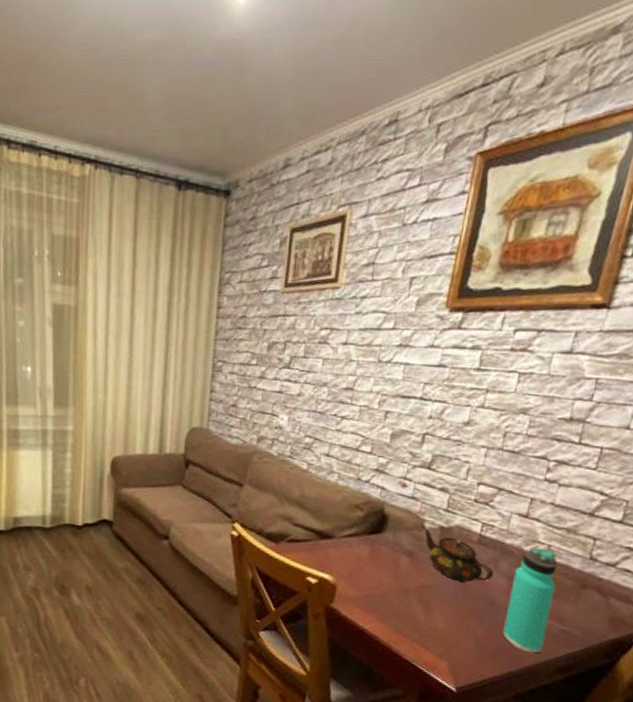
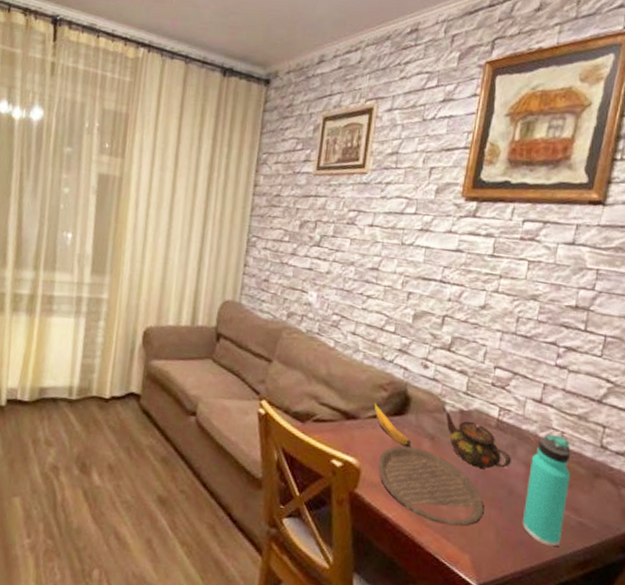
banana: none [349,521,389,562] -> present [374,402,412,446]
plate: none [353,562,463,636] -> present [377,445,484,527]

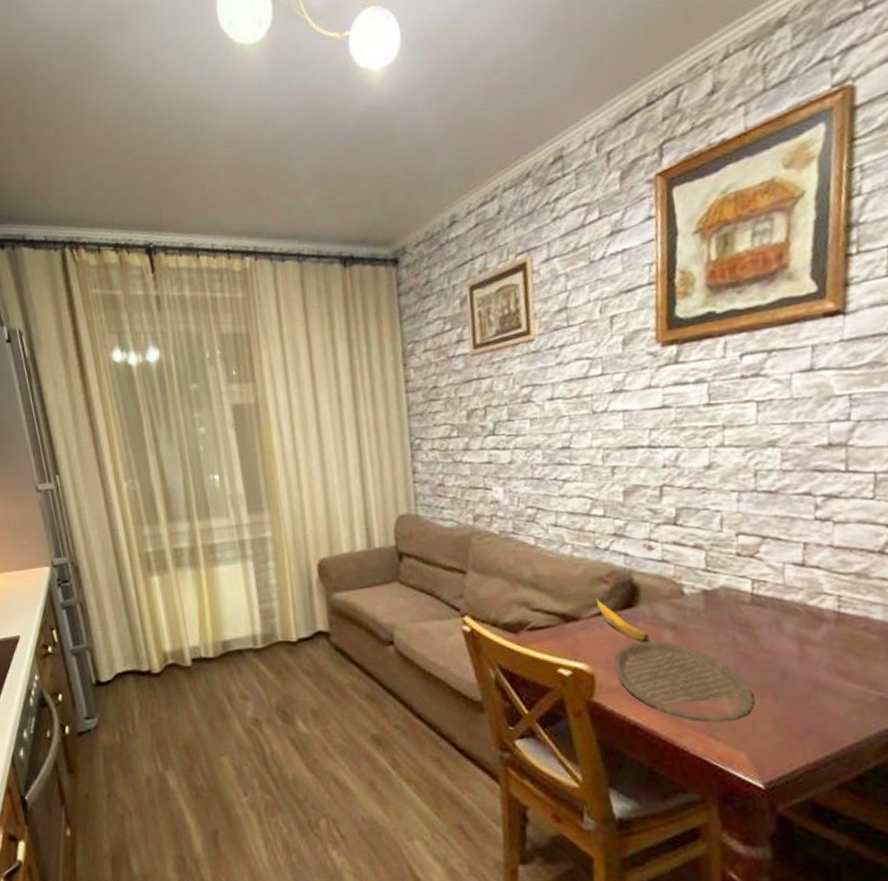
teapot: present [445,412,511,469] -> none [685,595,778,652]
thermos bottle: present [522,433,571,547] -> none [803,600,860,730]

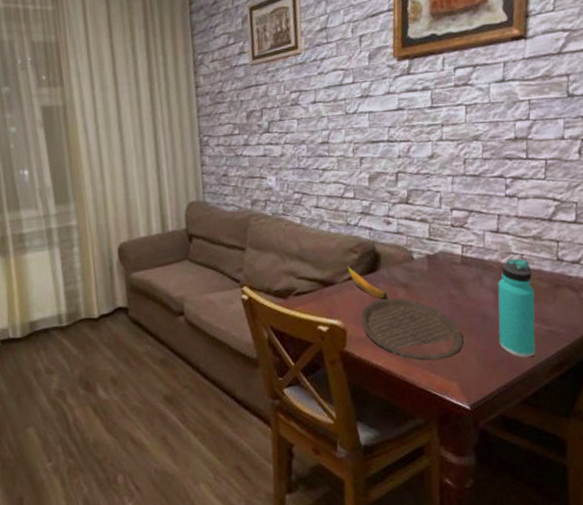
thermos bottle: none [803,600,860,730] -> present [498,258,536,358]

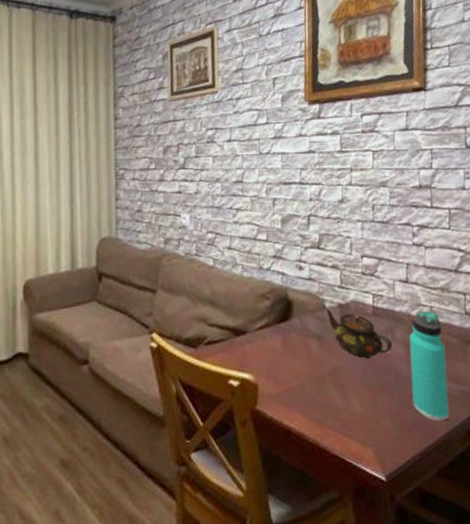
banana: present [347,265,388,299] -> none [259,313,301,351]
plate: present [360,297,464,361] -> none [272,350,377,423]
teapot: none [414,260,480,303] -> present [326,309,392,358]

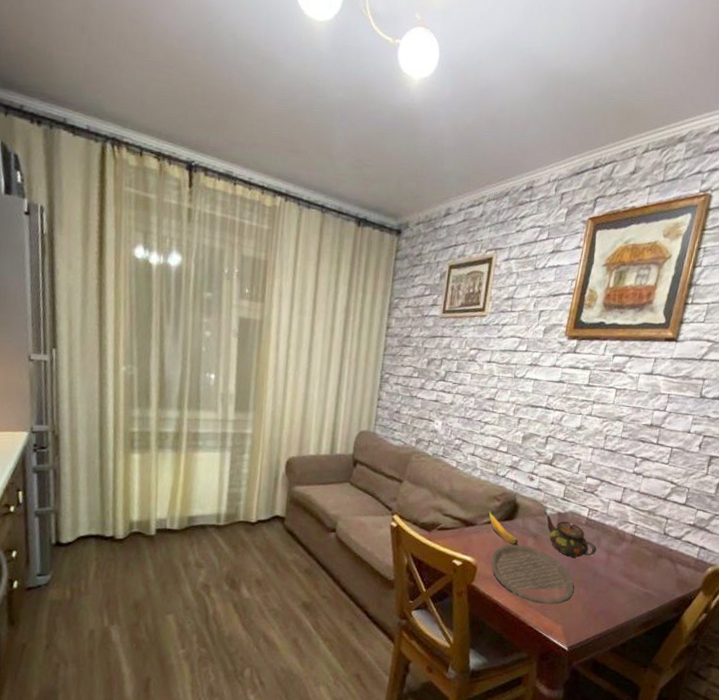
banana: none [259,313,301,351] -> present [488,511,519,544]
plate: none [272,350,377,423] -> present [490,544,574,604]
thermos bottle: present [409,310,449,422] -> none [602,526,642,613]

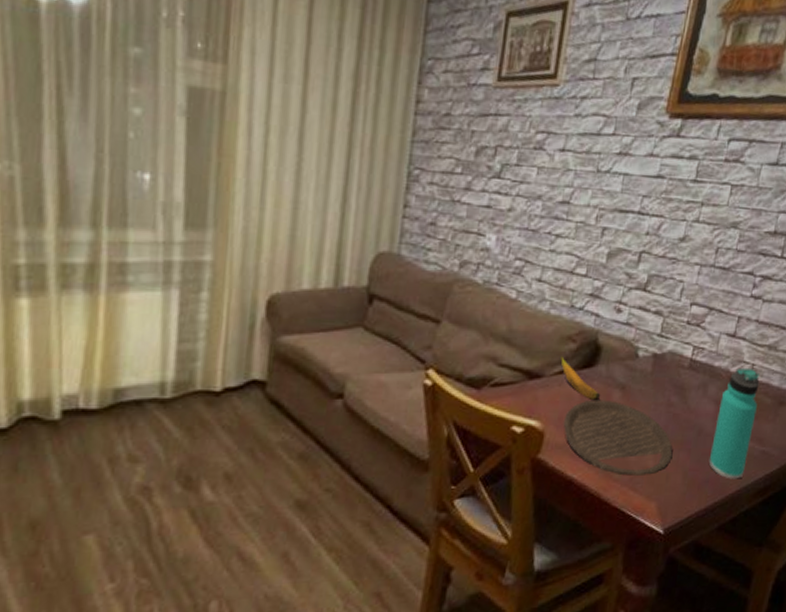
teapot: present [546,515,596,558] -> none [638,358,702,412]
thermos bottle: none [602,526,642,613] -> present [708,367,760,479]

